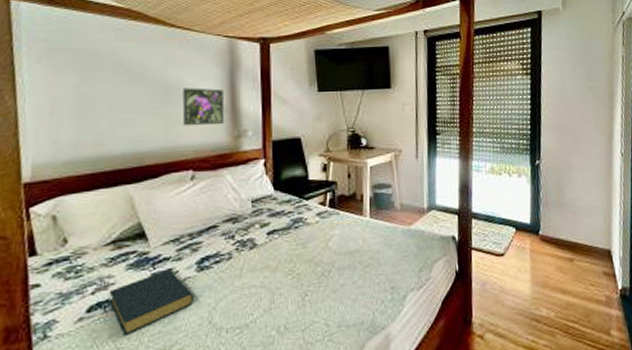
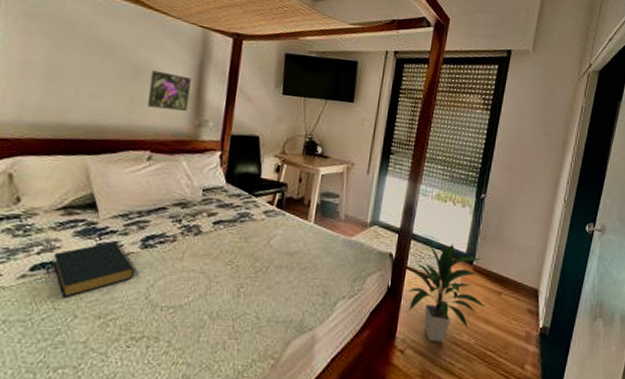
indoor plant: none [477,216,559,322] -> present [408,244,485,343]

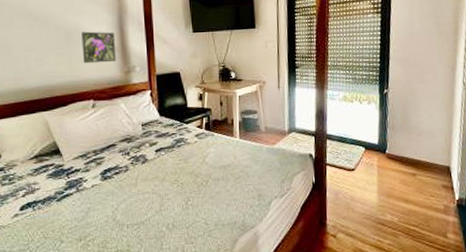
hardback book: present [53,241,135,298] -> none [35,178,100,229]
indoor plant: present [408,244,485,343] -> none [331,138,403,225]

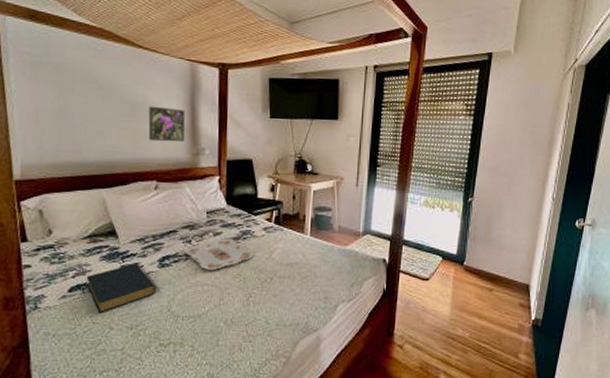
hardback book: none [35,178,100,229] -> present [86,263,156,314]
serving tray: none [124,147,189,179] -> present [184,239,254,270]

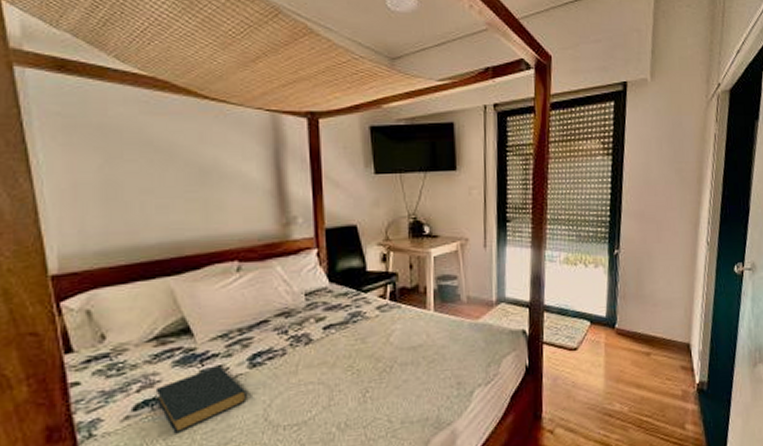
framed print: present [148,106,186,142] -> none [222,169,271,213]
serving tray: present [184,239,254,270] -> none [280,324,368,365]

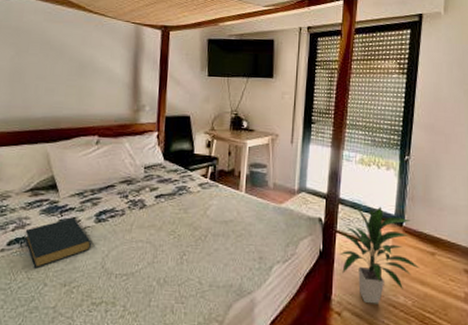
indoor plant: none [548,309,634,417] -> present [340,206,419,304]

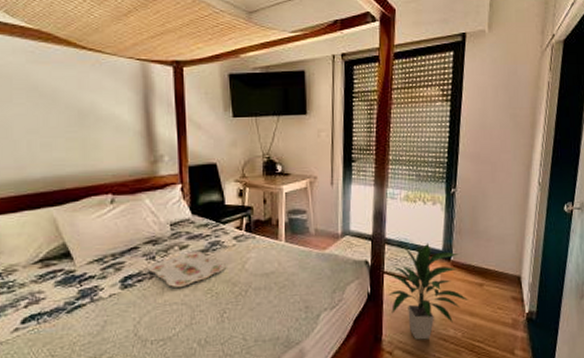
hardback book: present [25,217,91,269] -> none [40,286,119,345]
serving tray: none [120,194,189,226] -> present [148,251,226,287]

